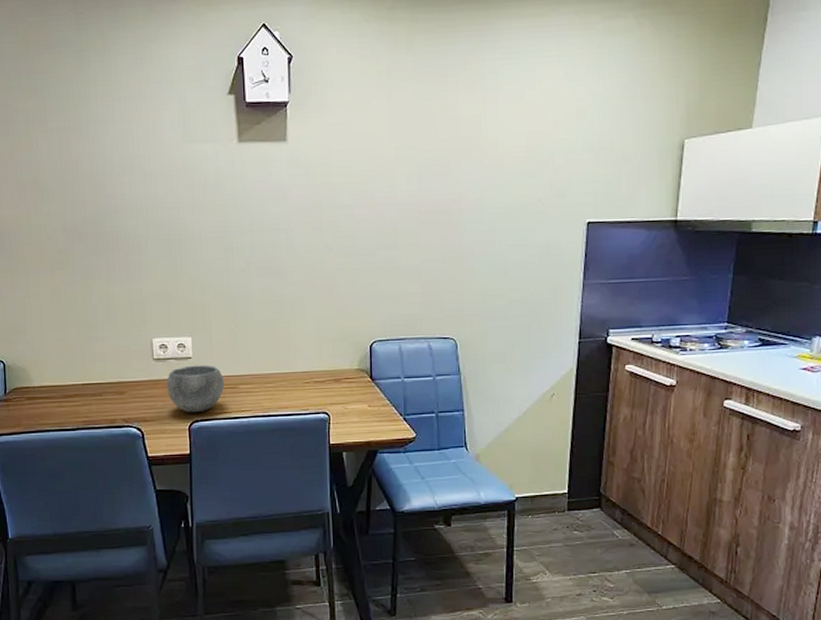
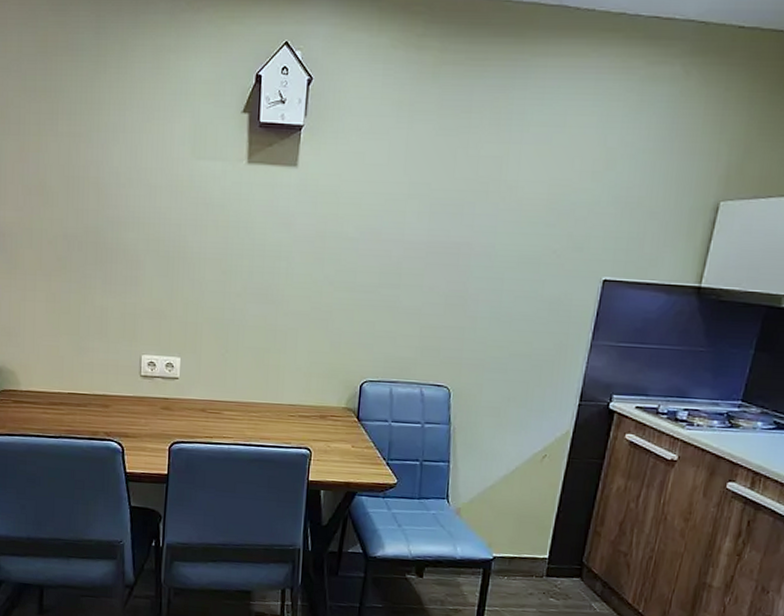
bowl: present [167,365,225,413] -> none [151,386,209,434]

